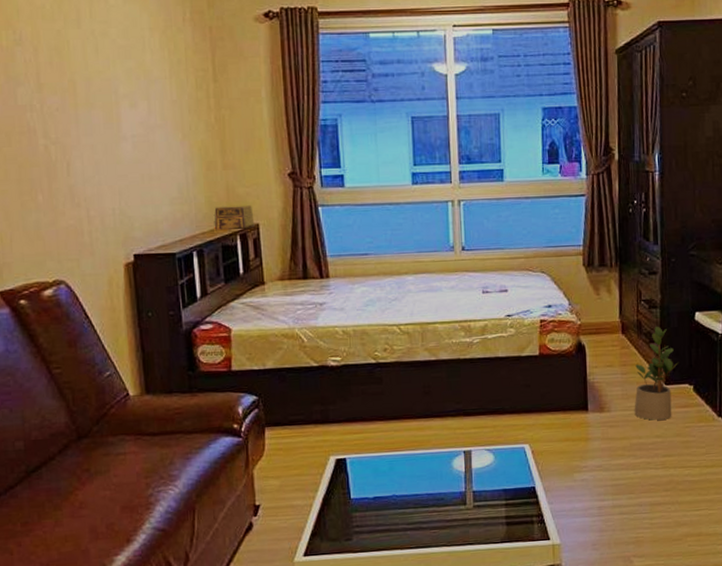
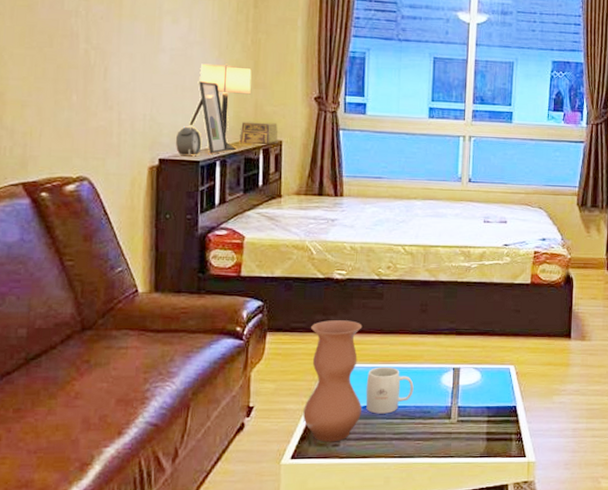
alarm clock: none [149,217,176,249] -> present [176,126,202,156]
picture frame: none [160,167,204,244] -> present [189,81,229,154]
table lamp: none [165,147,220,241] -> present [200,63,252,151]
vase: none [310,409,373,537] -> present [303,320,363,443]
mug: none [373,454,424,505] -> present [365,366,414,414]

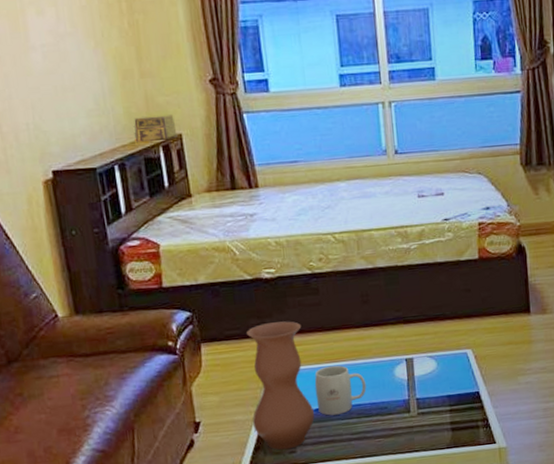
alarm clock: present [176,126,202,156] -> none [66,130,96,164]
picture frame: present [189,81,229,154] -> none [77,77,125,158]
table lamp: present [200,63,252,151] -> none [78,55,138,154]

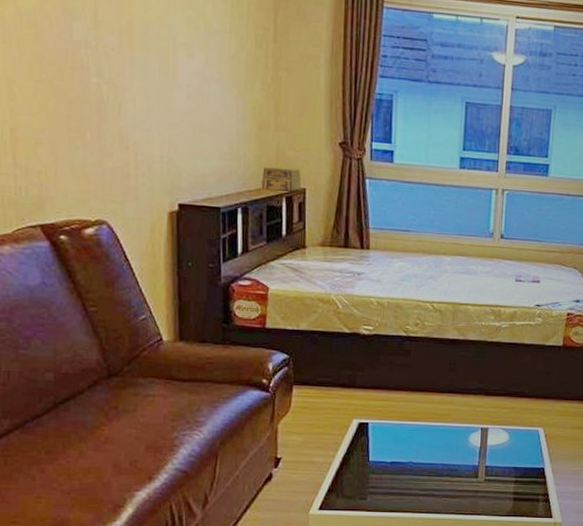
vase: present [247,321,315,450] -> none [330,376,390,496]
mug: present [314,365,367,416] -> none [392,424,441,470]

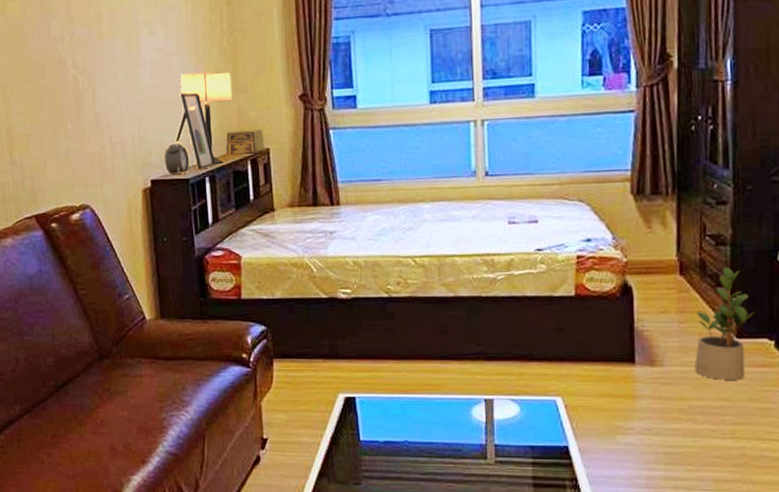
alarm clock: none [196,170,223,202] -> present [165,143,190,175]
picture frame: none [208,122,250,201] -> present [175,92,216,170]
table lamp: none [219,102,272,198] -> present [181,71,232,166]

